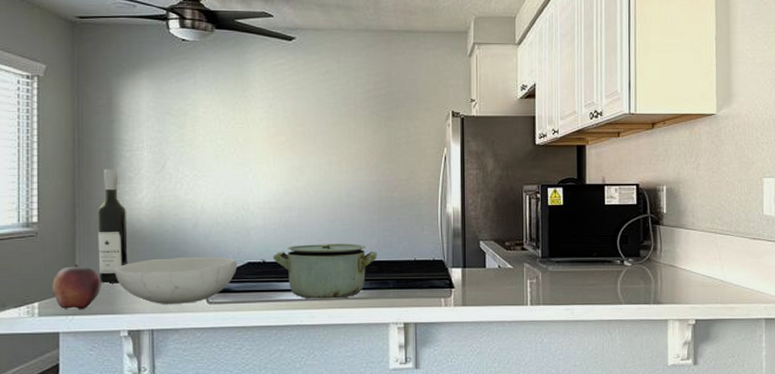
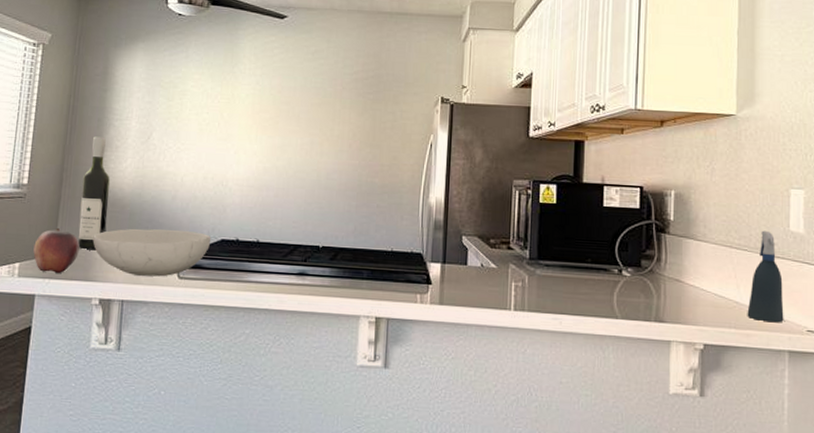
cooking pot: present [273,243,378,299] -> none [246,225,354,285]
spray bottle: none [730,216,761,296] -> present [747,230,784,323]

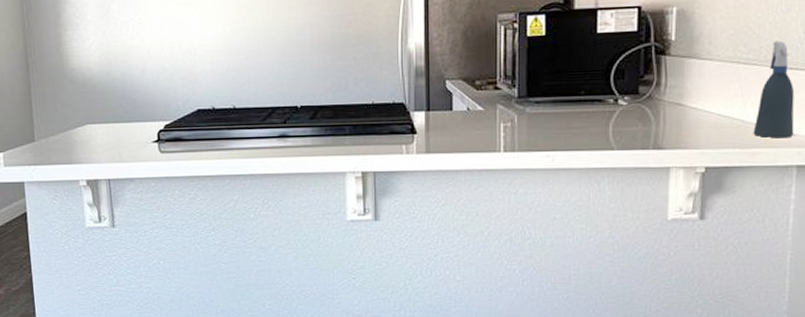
fruit: present [33,227,80,274] -> none [13,114,59,160]
bottle: present [78,136,111,250] -> none [48,15,81,134]
bowl: present [92,228,212,277] -> none [69,104,187,154]

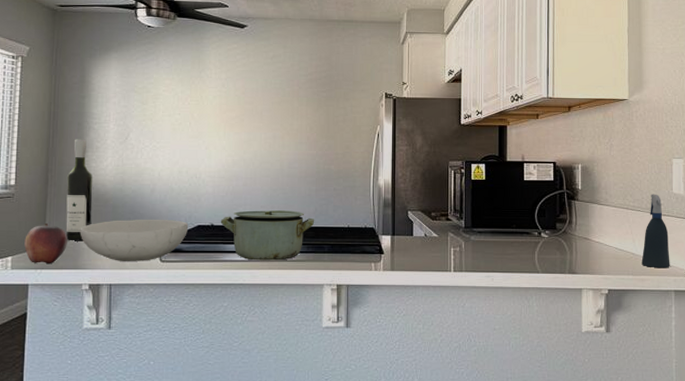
fruit: none [13,114,59,160] -> present [24,223,68,265]
bottle: none [48,15,81,134] -> present [65,139,93,241]
bowl: none [69,104,187,154] -> present [79,219,189,261]
cooking pot: none [222,87,333,147] -> present [220,210,315,261]

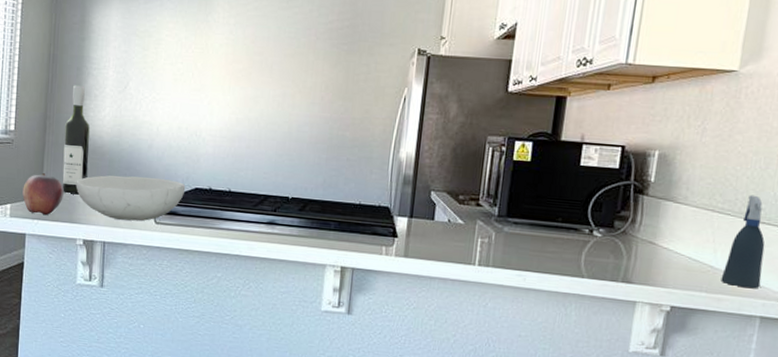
cooking pot: present [220,210,315,261] -> none [219,176,323,234]

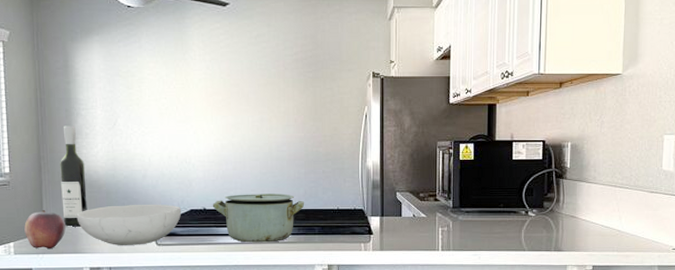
cooking pot: none [219,176,323,234] -> present [212,194,305,243]
spray bottle: present [720,195,765,289] -> none [627,171,656,245]

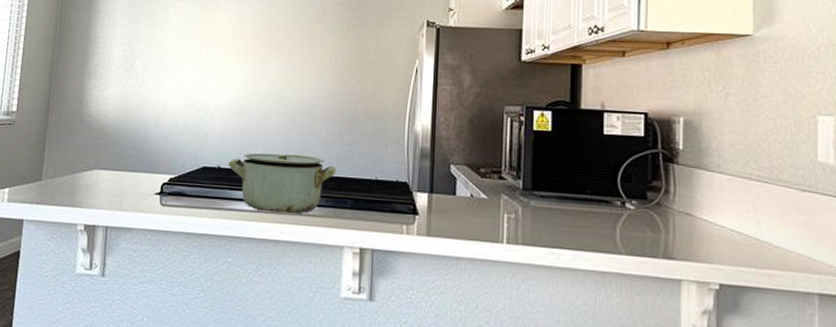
fruit: present [24,209,66,250] -> none [22,154,66,200]
bottle: present [59,126,88,227] -> none [64,64,95,177]
bowl: present [76,204,182,245] -> none [78,155,193,204]

